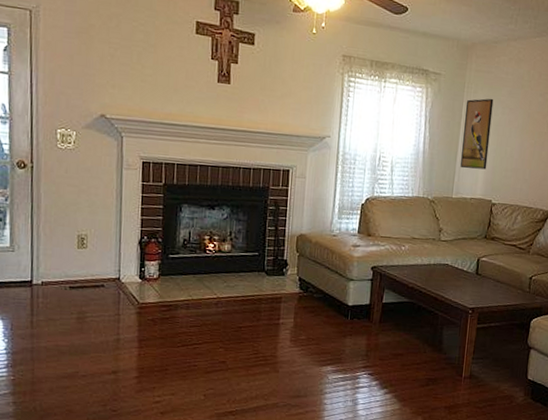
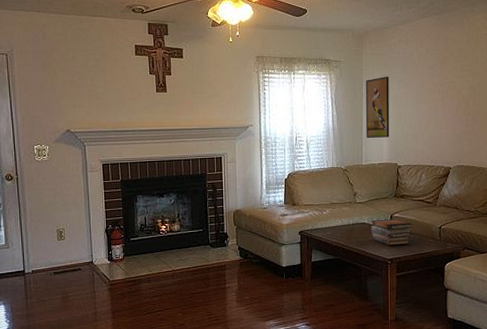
book stack: none [453,262,500,294] -> present [371,219,412,246]

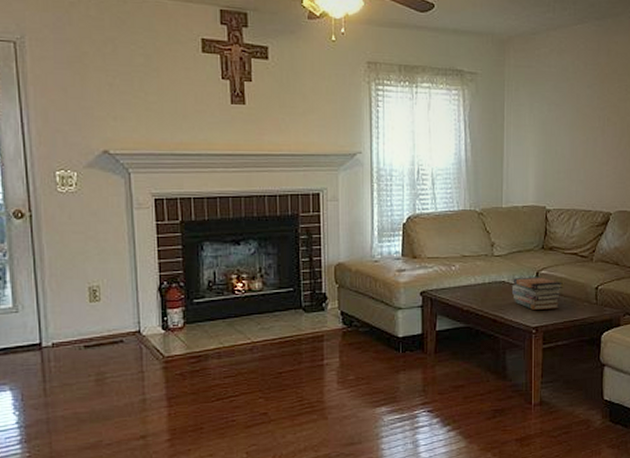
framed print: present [365,76,390,139] -> none [507,95,538,175]

